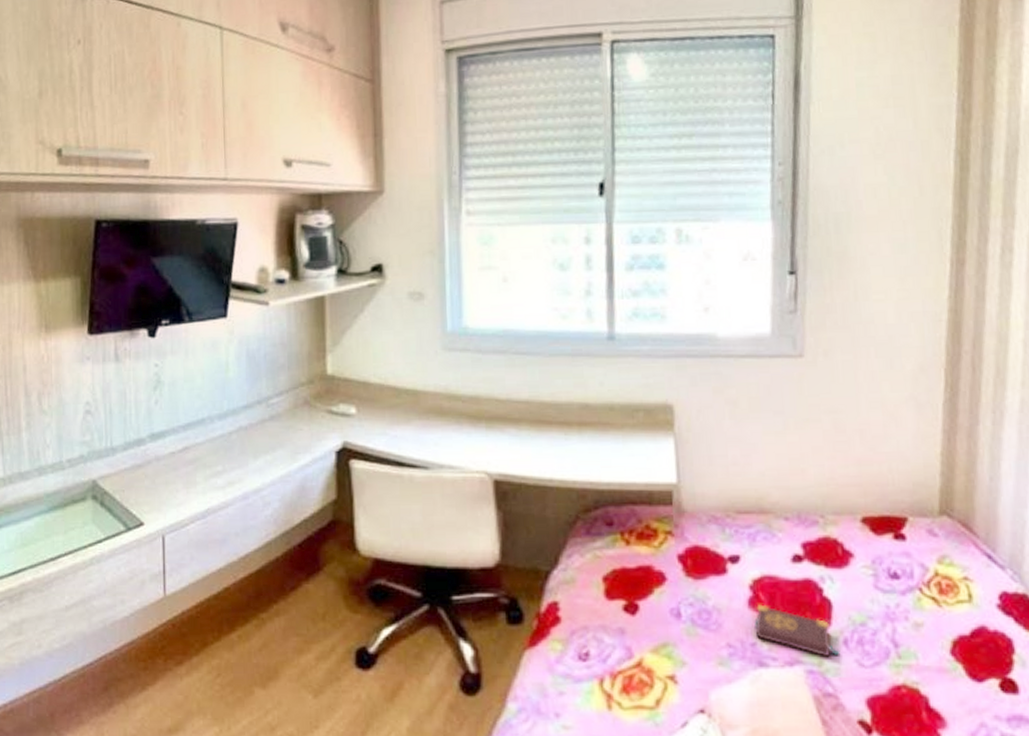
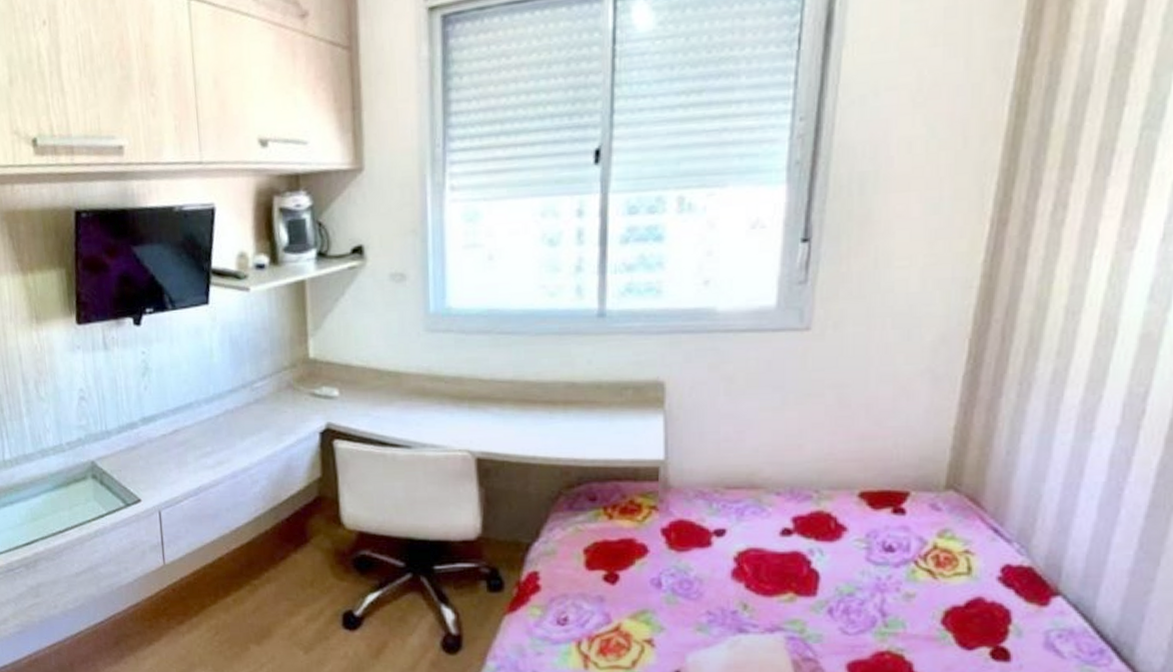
book: present [754,604,841,658] -> none [737,575,824,625]

